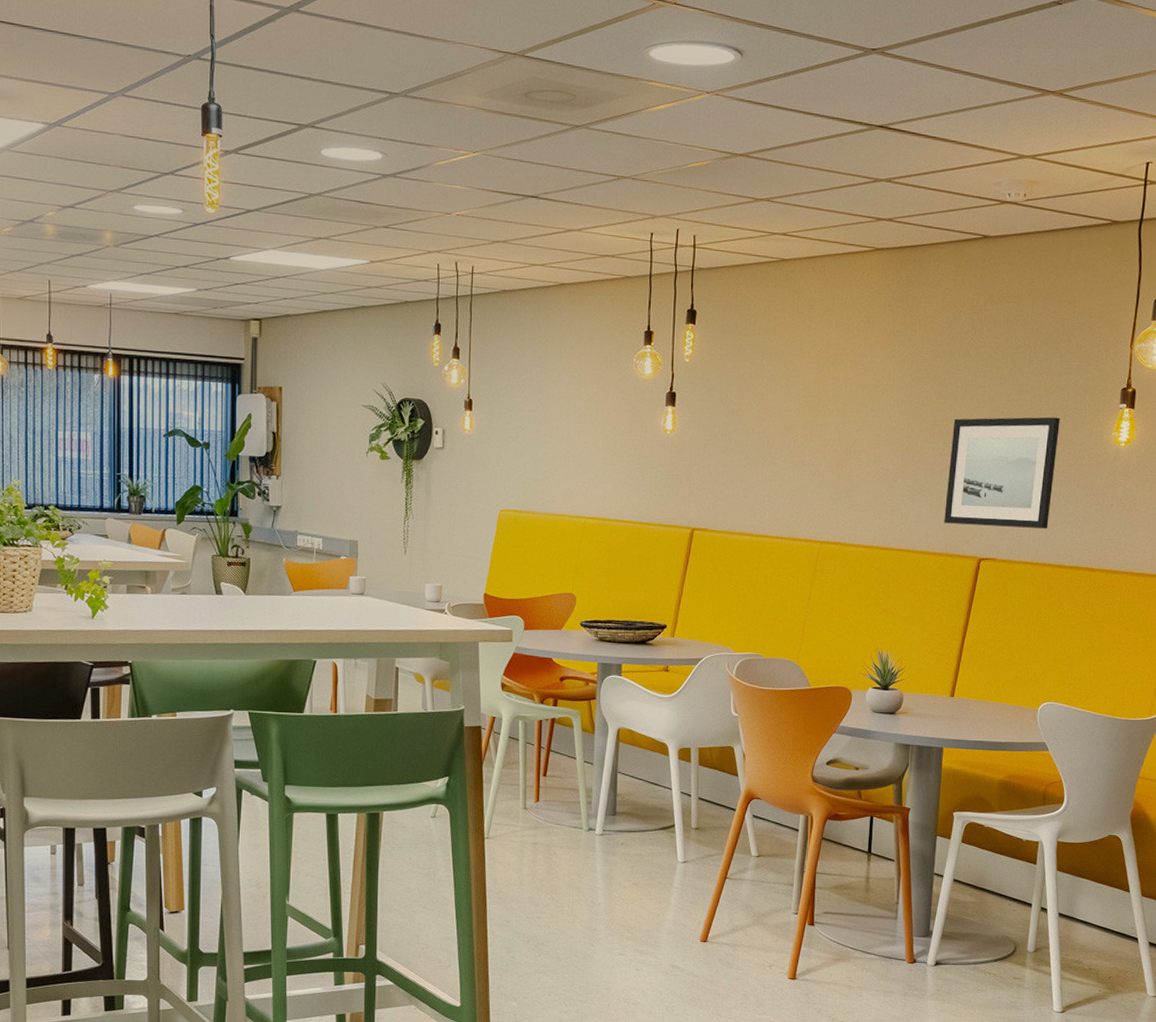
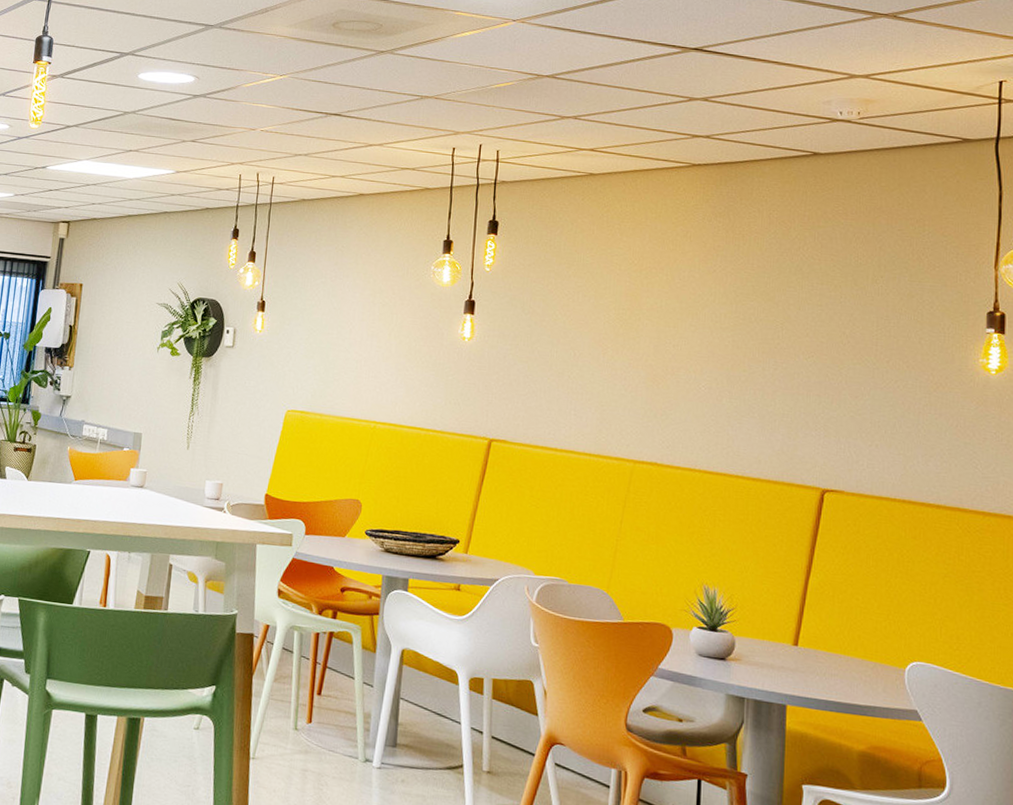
wall art: present [944,417,1060,529] -> none [778,337,914,461]

